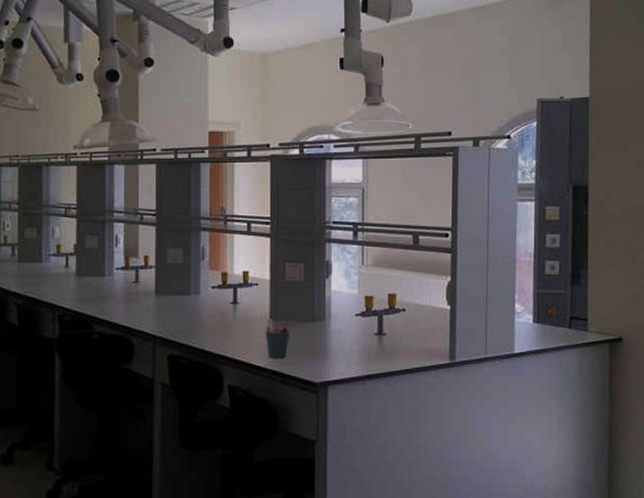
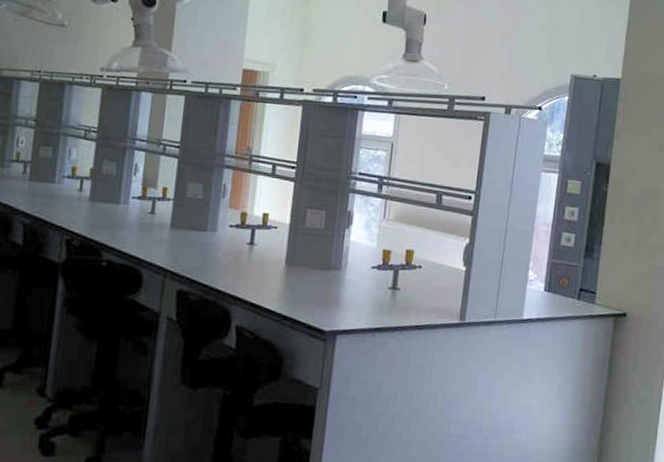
pen holder: present [265,319,291,359] -> none [279,263,305,304]

